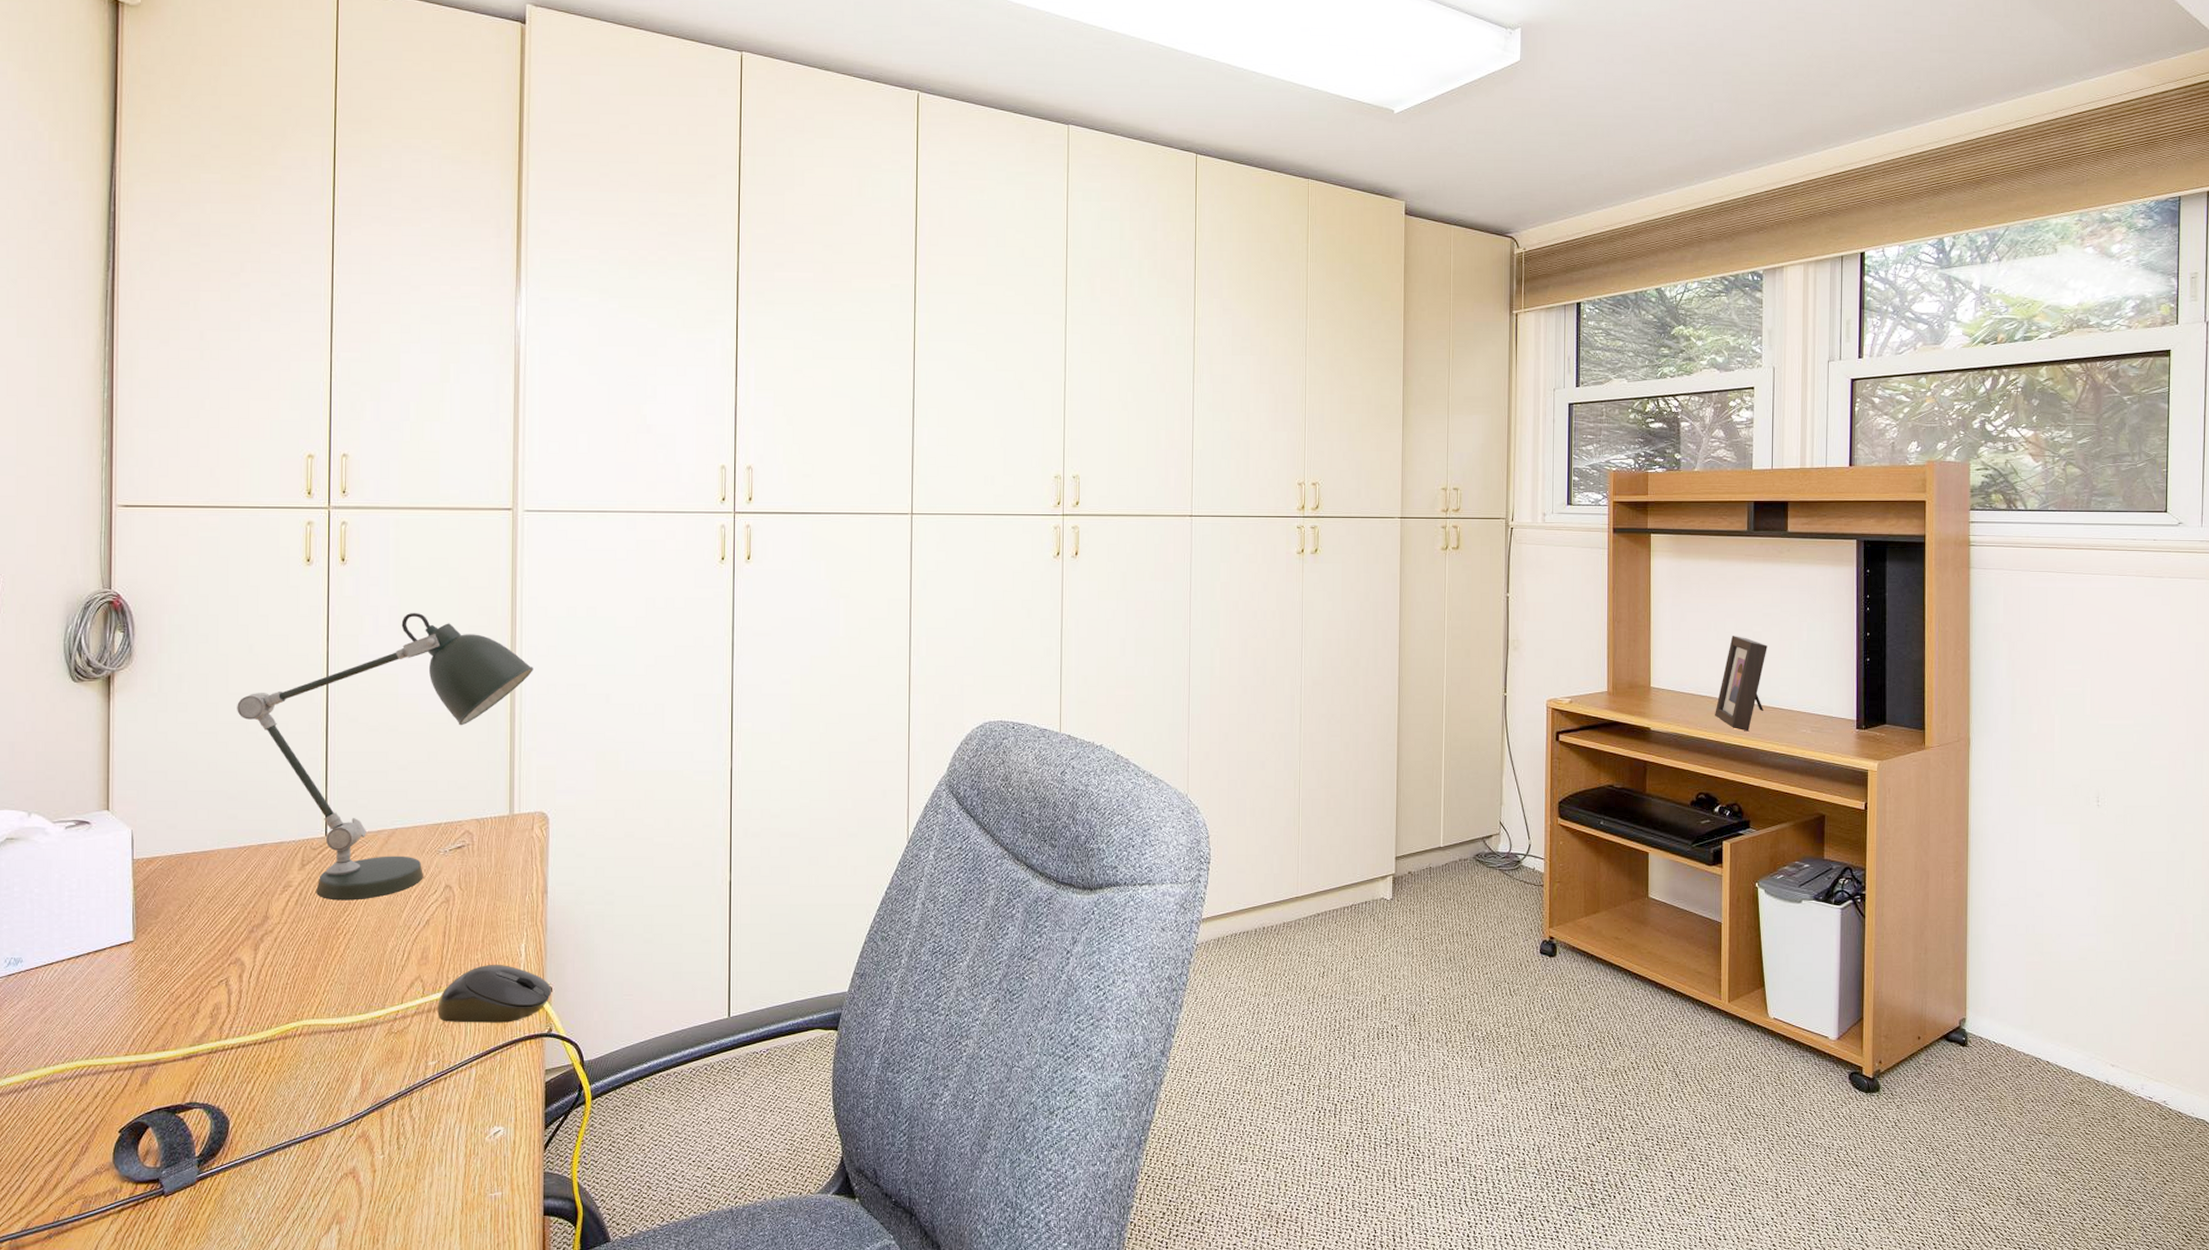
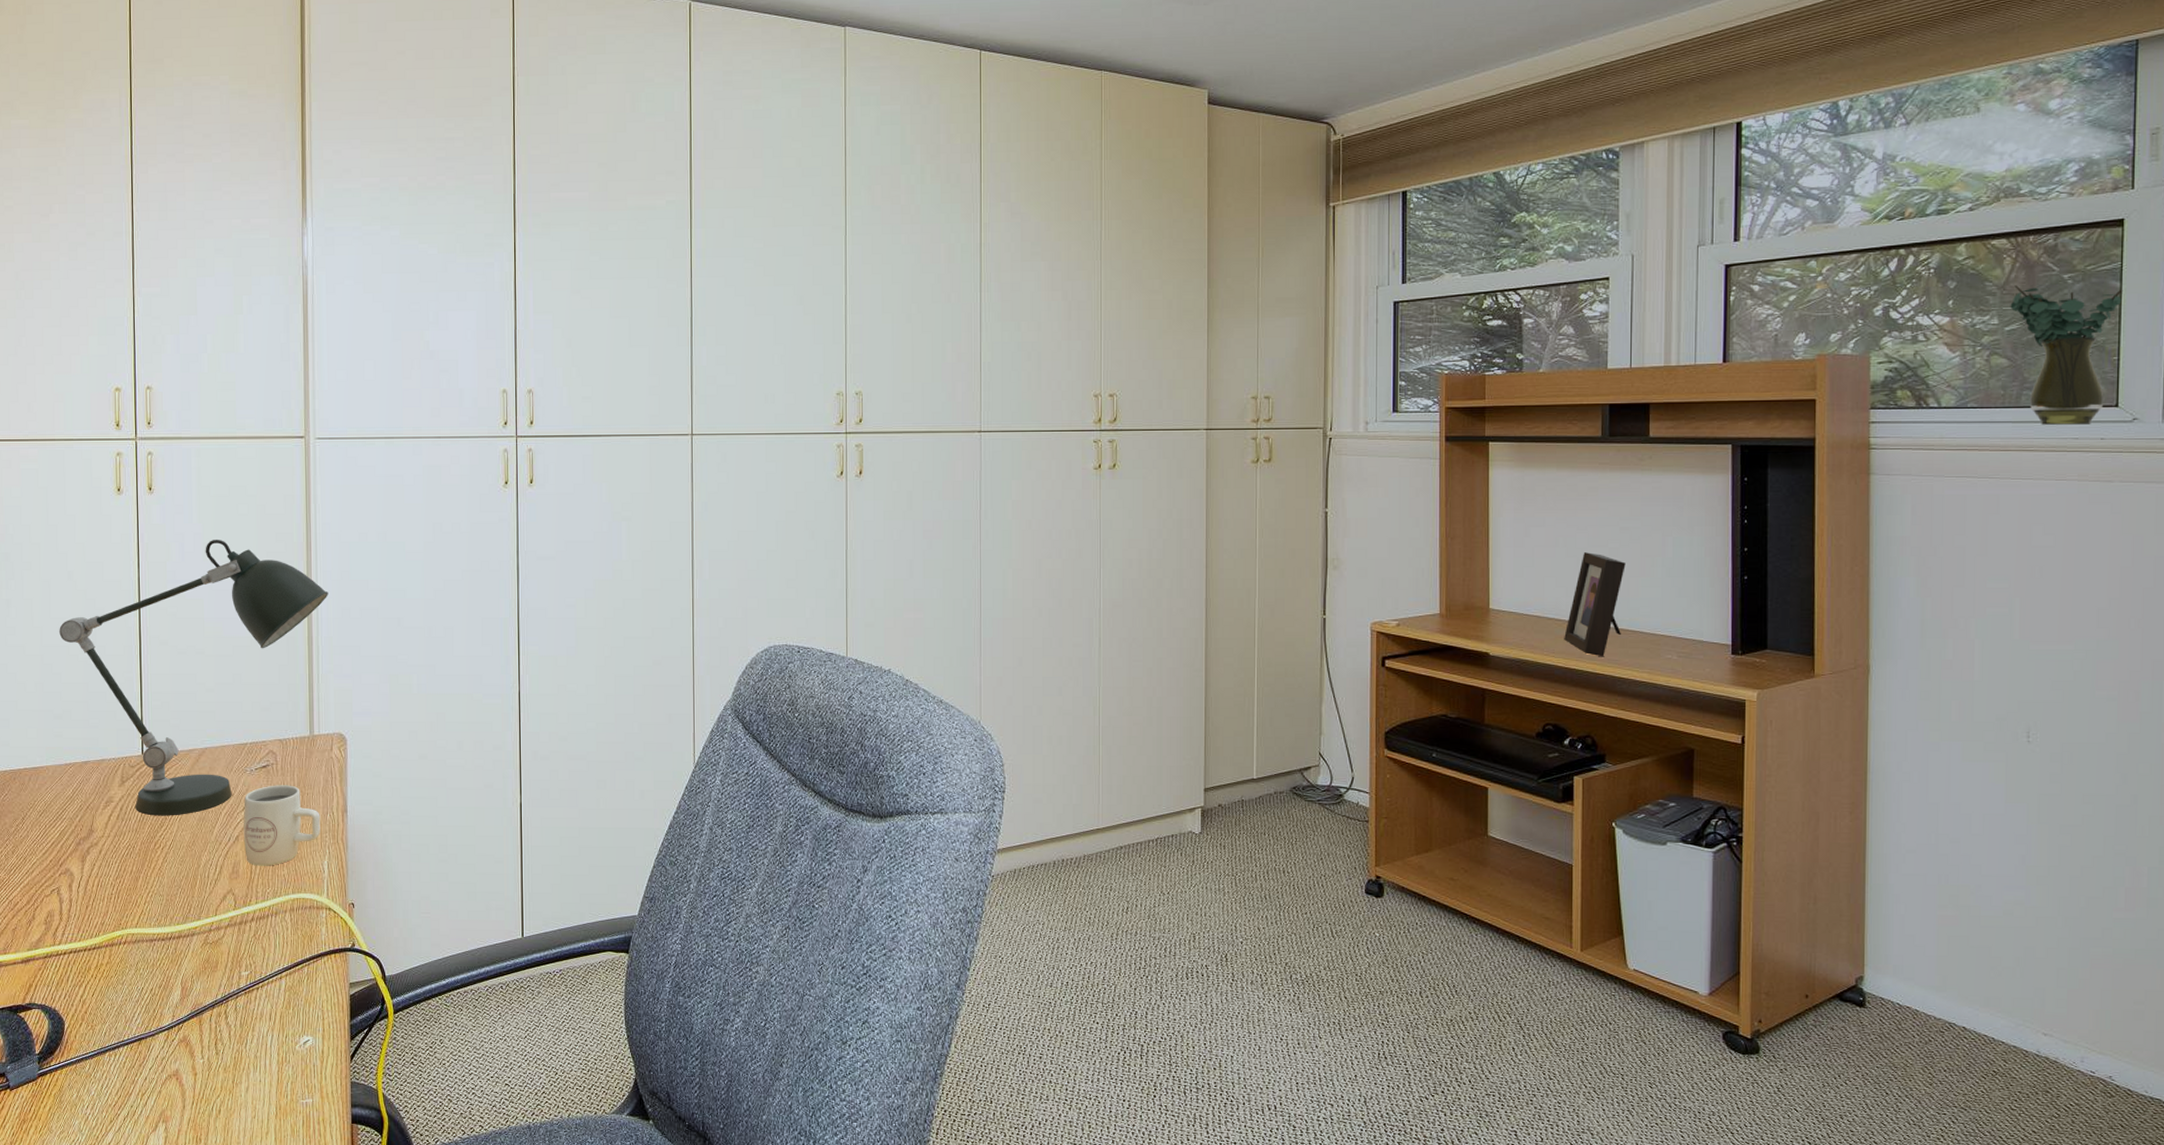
mug: none [434,866,518,951] -> present [243,785,321,866]
computer mouse: present [437,965,552,1023] -> none [248,880,354,937]
vase: none [2081,404,2170,527] -> present [2010,285,2123,425]

